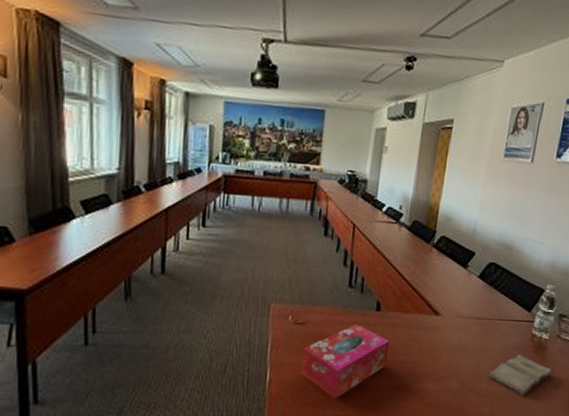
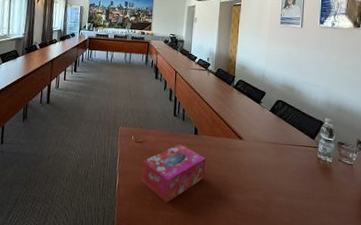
diary: present [488,354,552,397] -> none [286,174,339,210]

